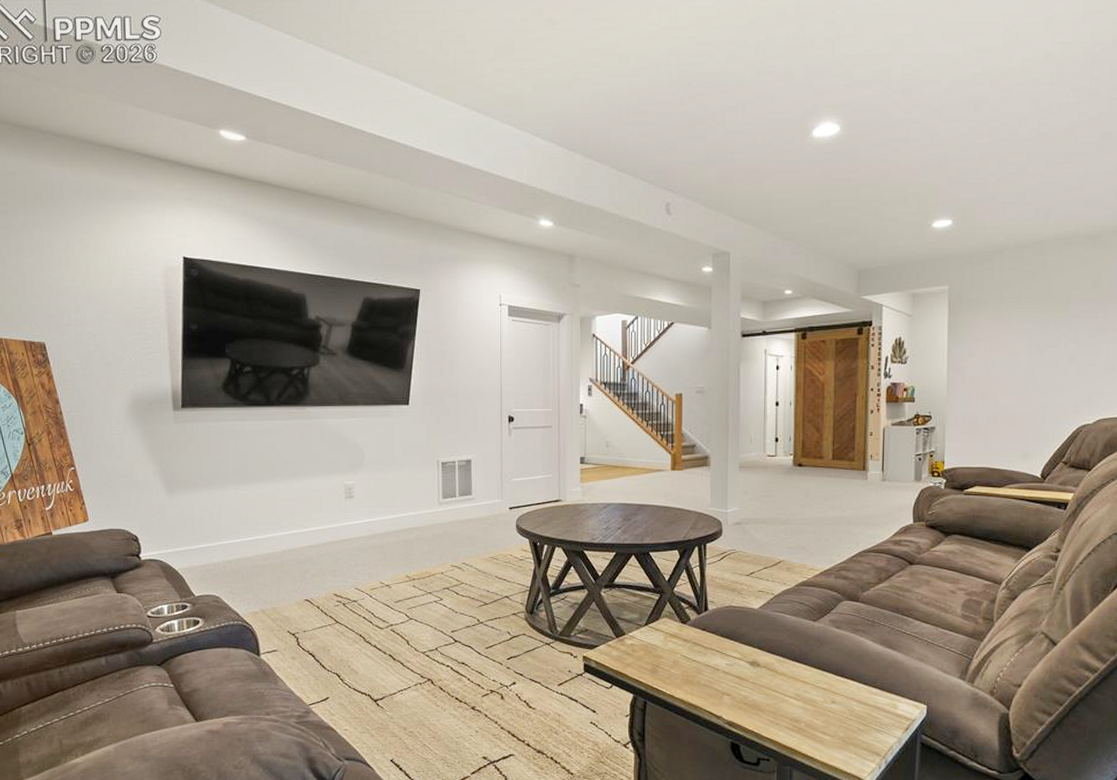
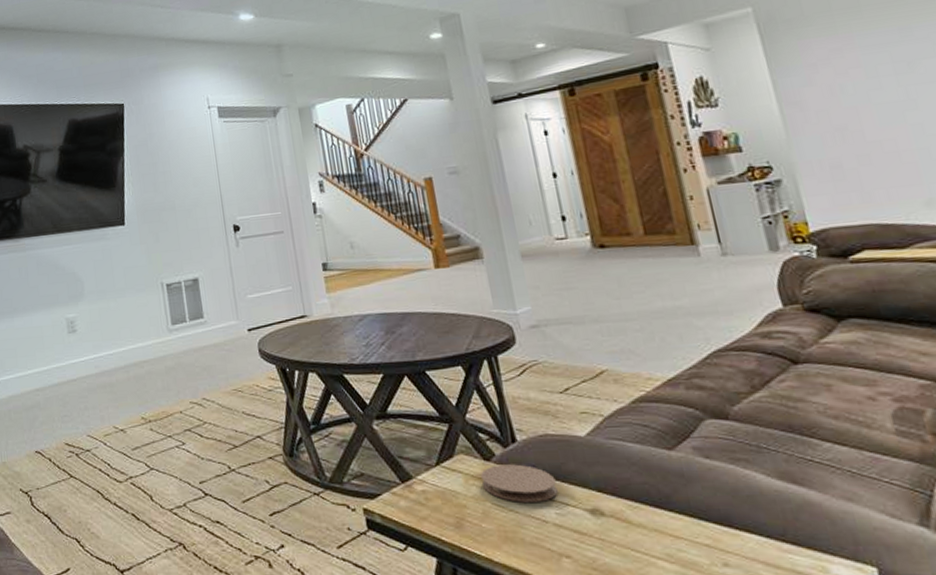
coaster: none [676,627,731,655] -> present [480,464,558,503]

